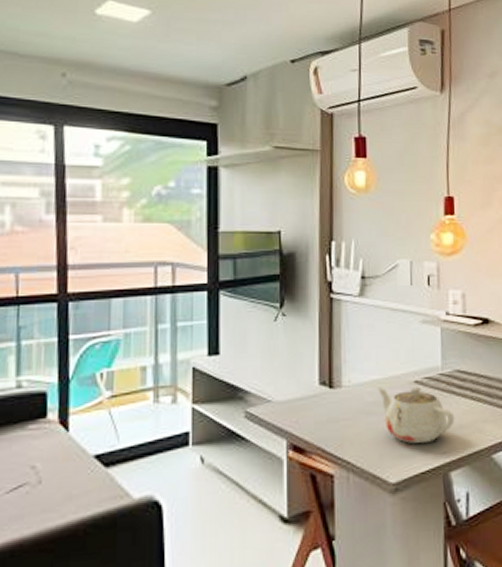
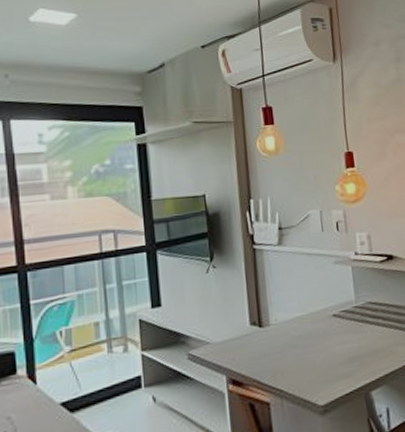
teapot: present [377,386,455,443] -> none [300,319,371,370]

